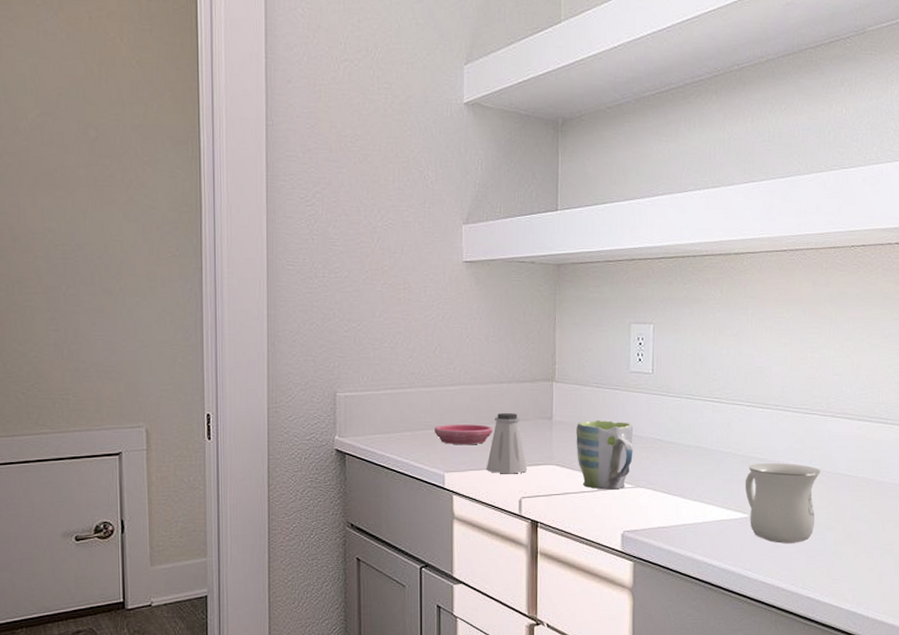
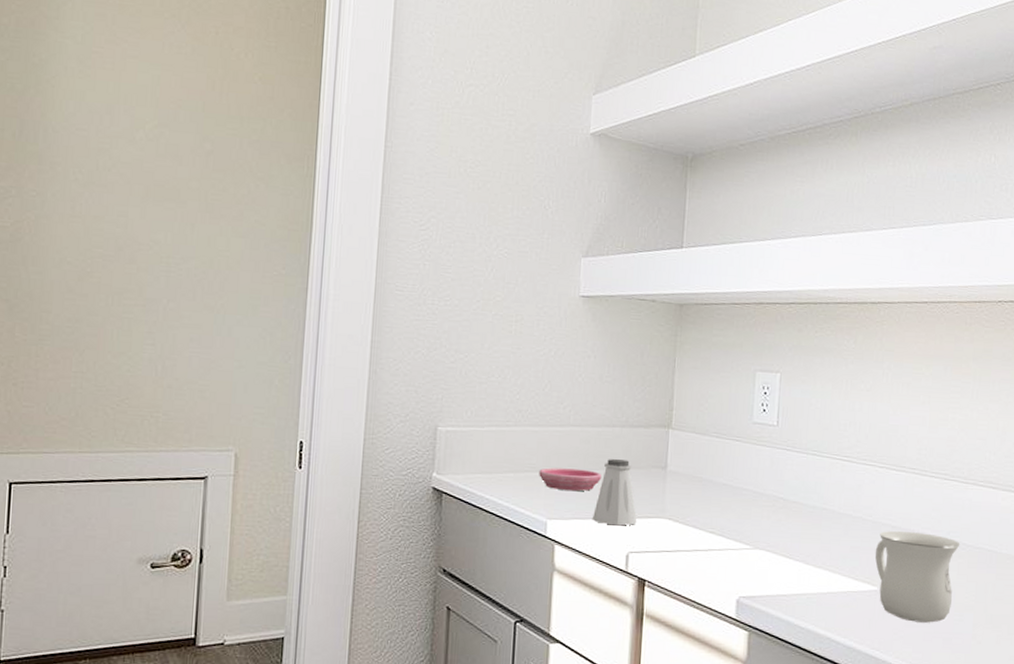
mug: present [576,419,633,490] -> none [691,472,754,550]

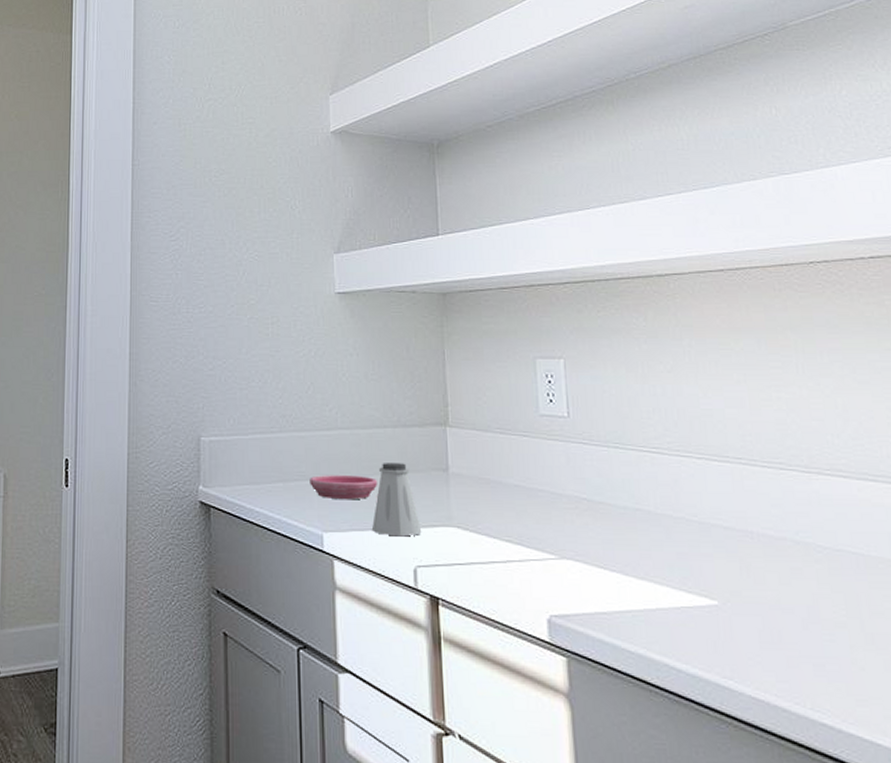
mug: present [874,530,960,623] -> none [707,532,817,645]

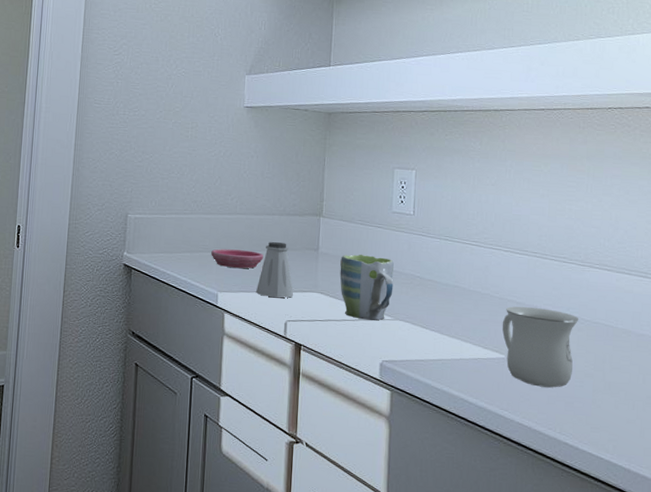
mug: none [478,472,554,561] -> present [339,254,394,321]
mug: none [707,532,817,645] -> present [502,306,579,388]

